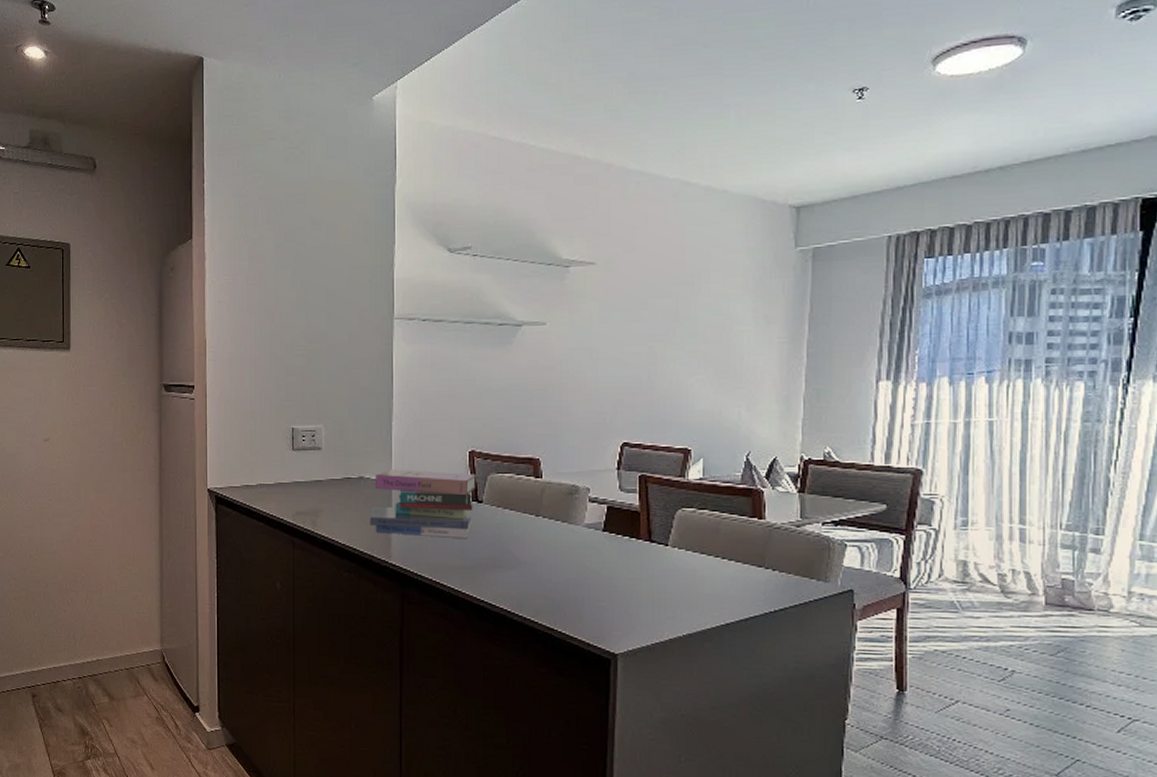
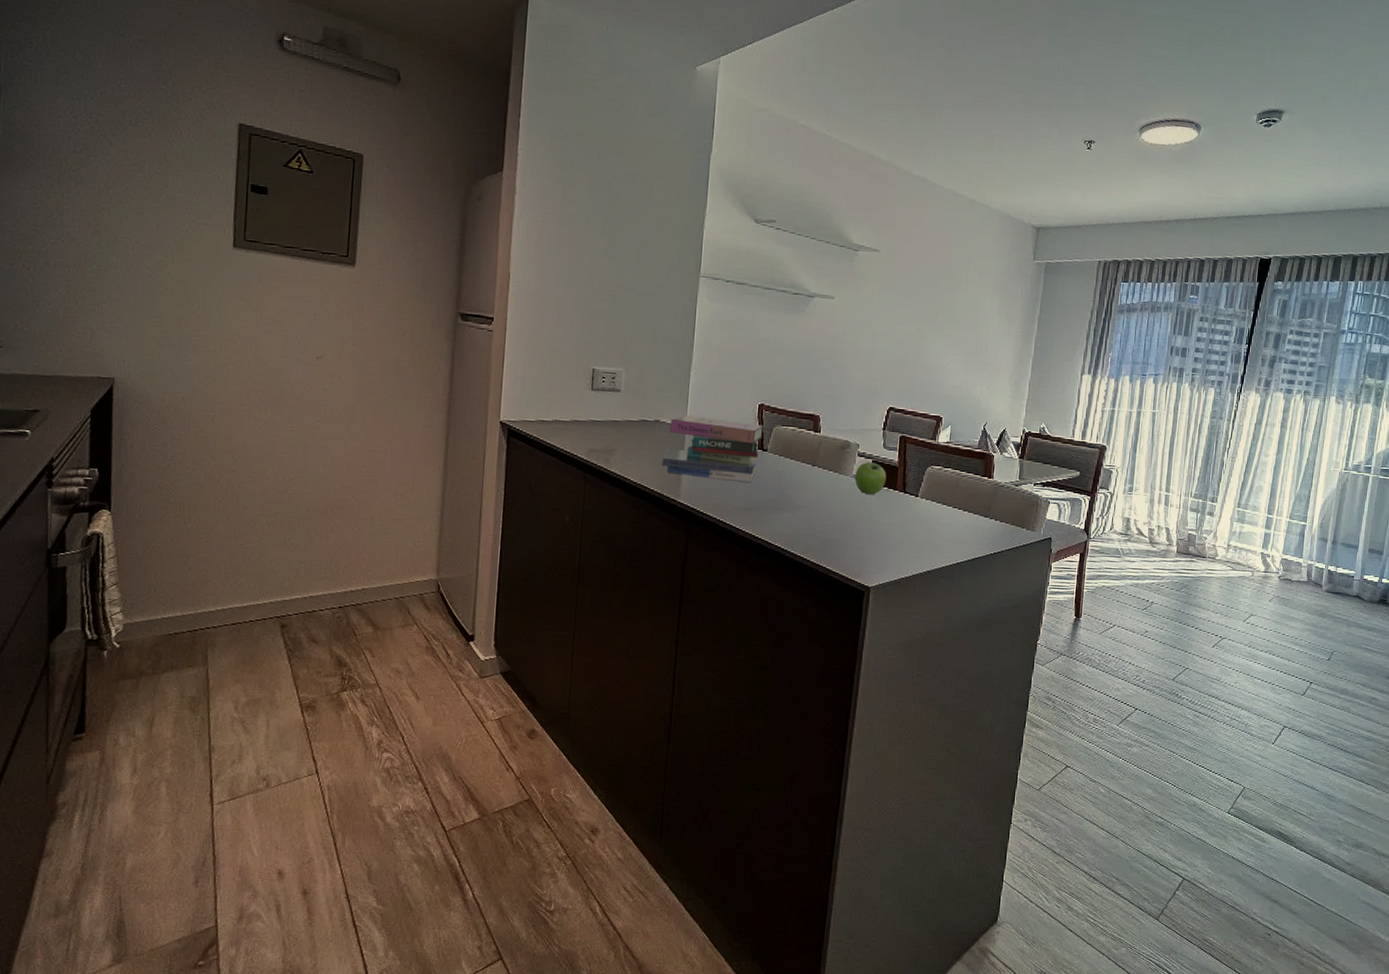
fruit: none [587,507,627,547] -> present [854,461,887,495]

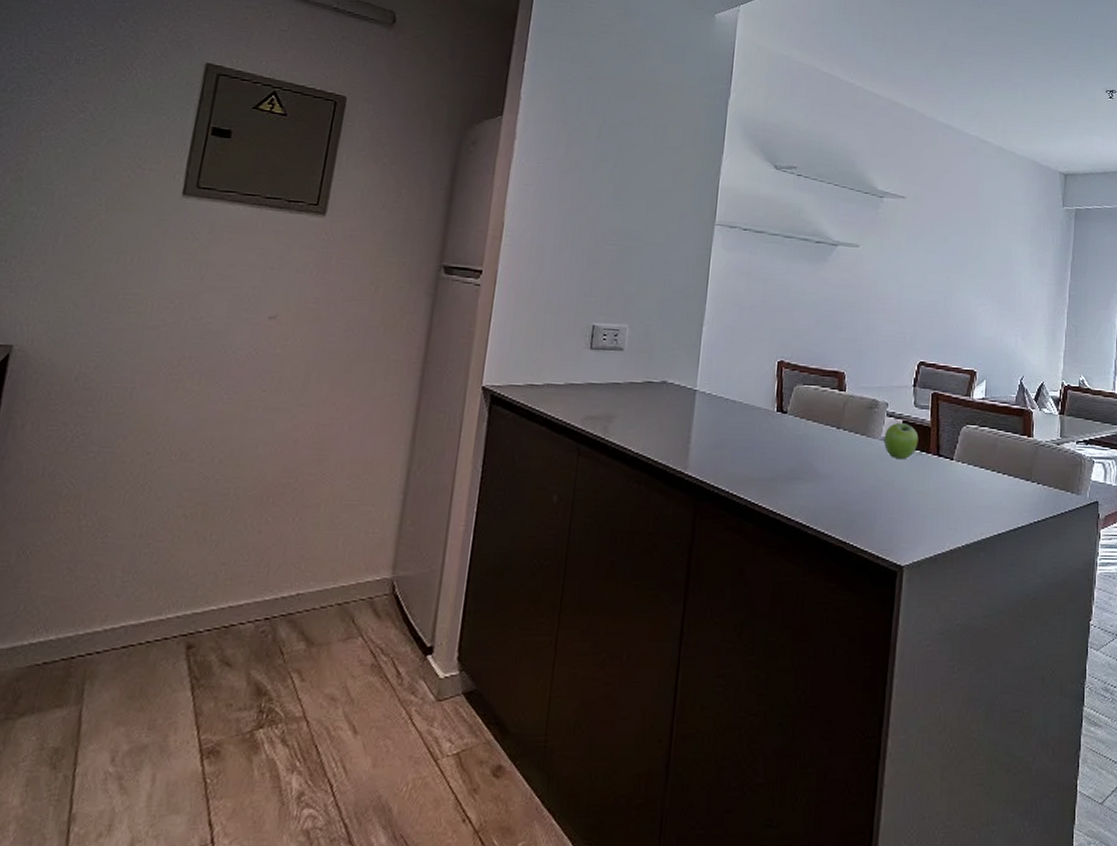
books: present [661,415,763,483] -> none [668,375,783,450]

